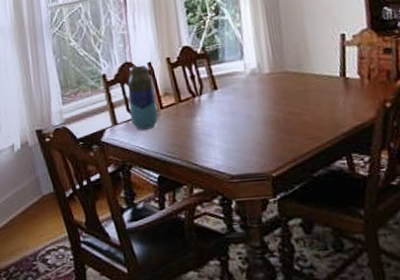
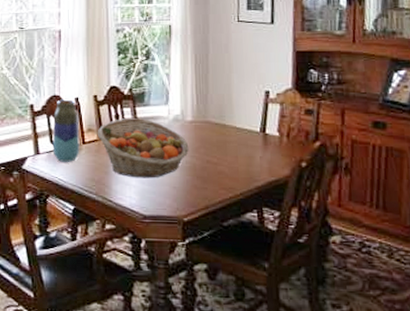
fruit basket: none [174,76,270,138] -> present [98,118,189,178]

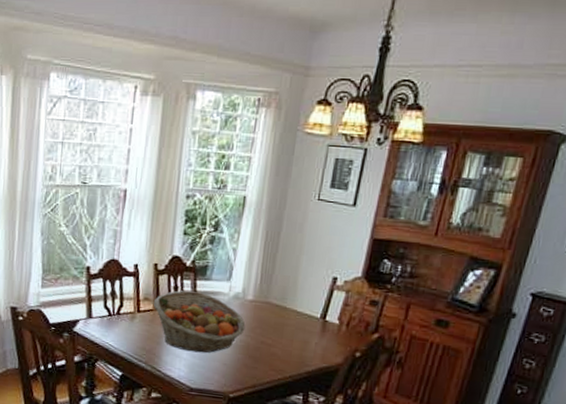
vase: present [52,99,80,162] -> none [105,264,136,329]

